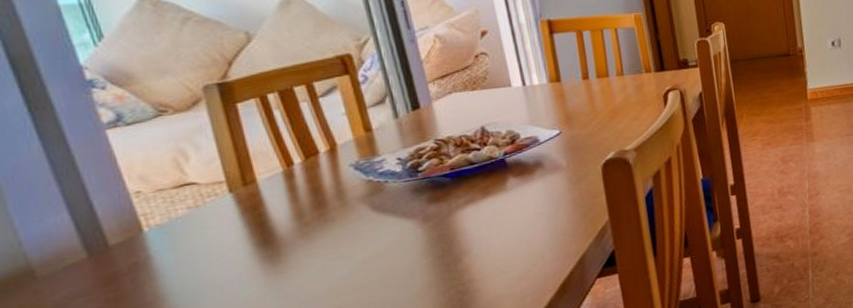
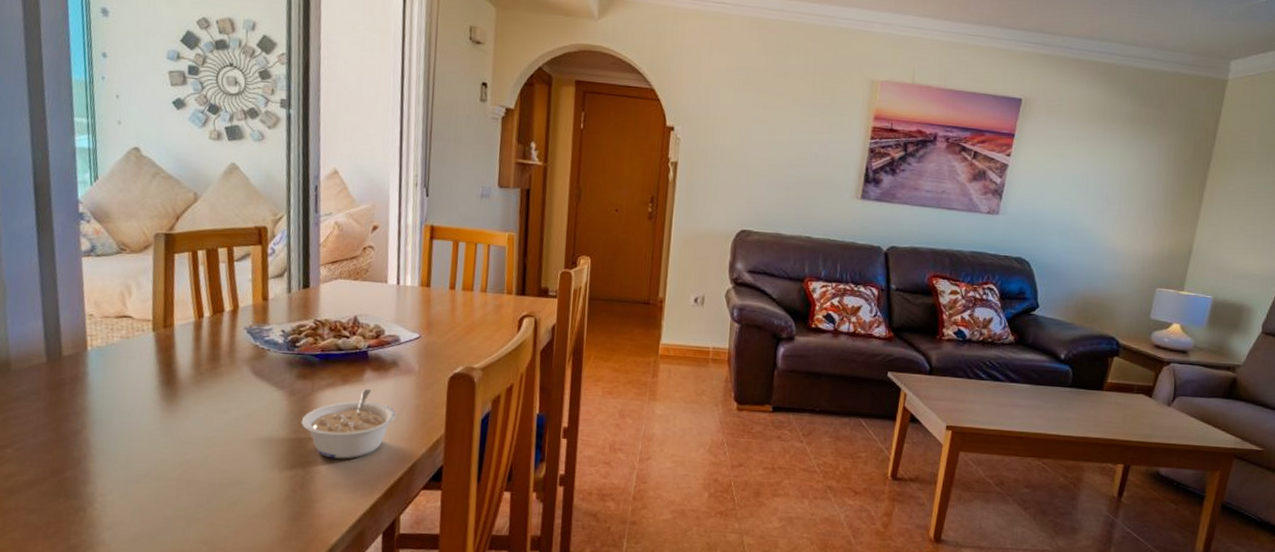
legume: none [444,195,553,274] -> present [301,388,397,459]

